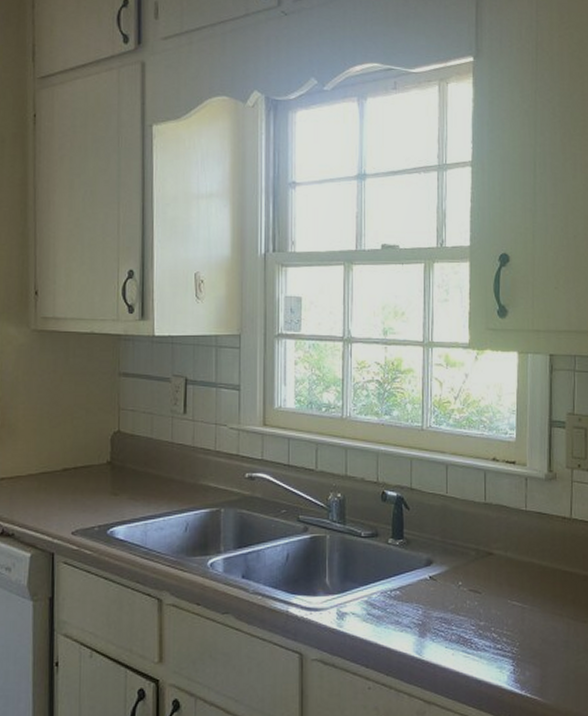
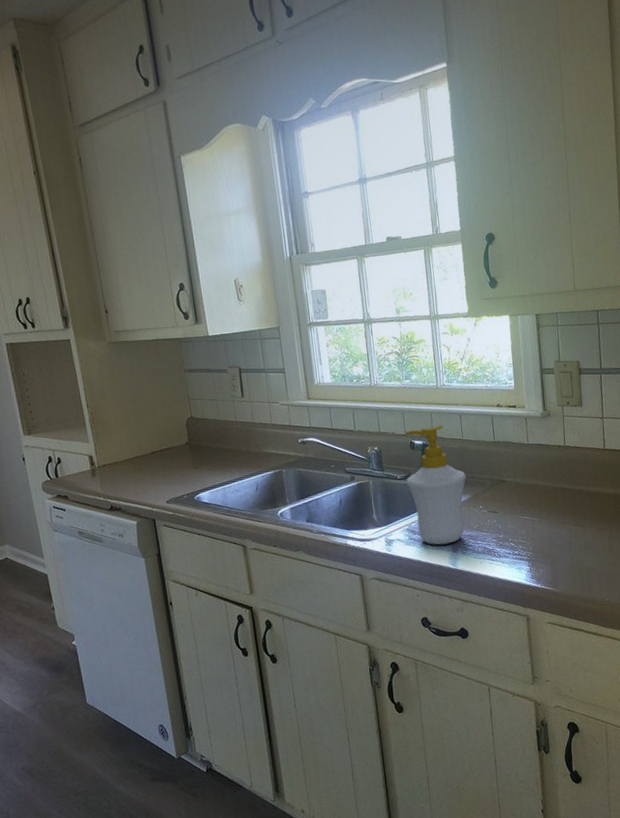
soap bottle: none [372,476,447,626] -> present [405,425,467,545]

